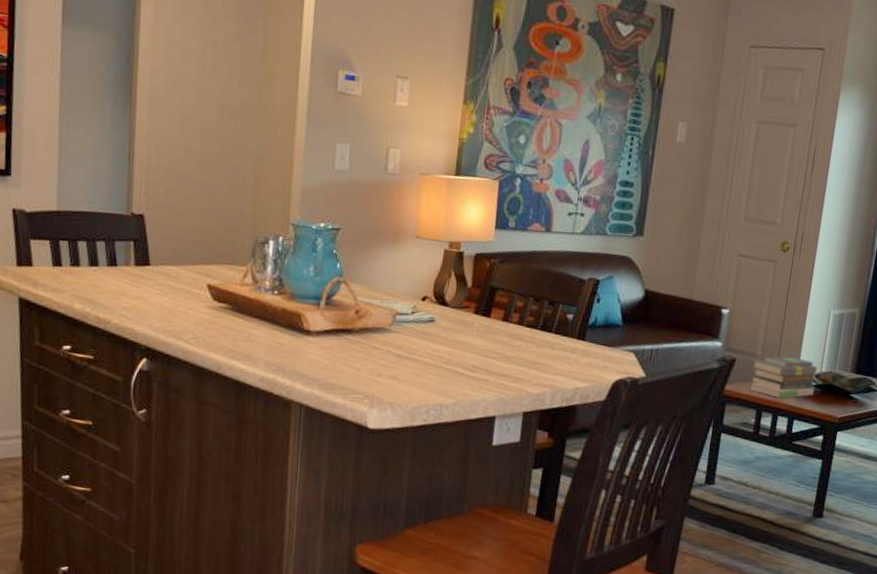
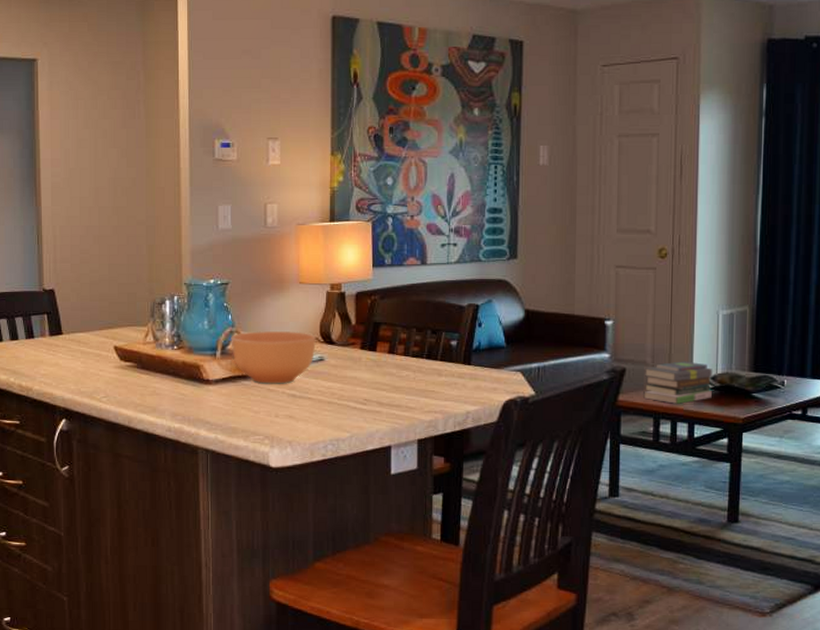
bowl: none [337,283,430,342] -> present [231,331,317,384]

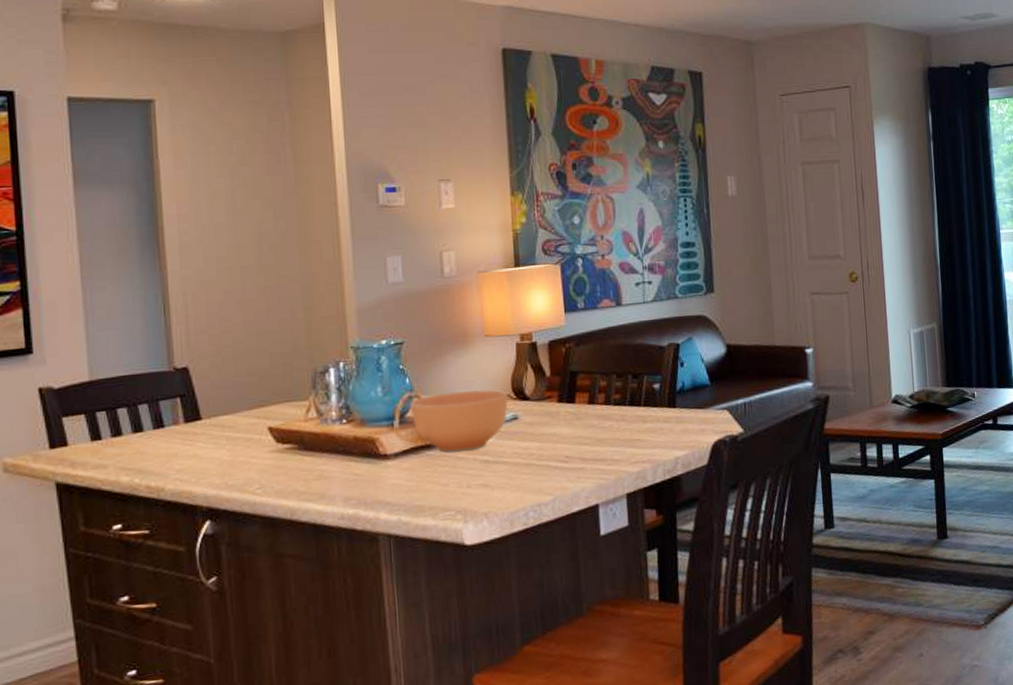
books: present [645,361,712,404] -> none [848,382,911,427]

